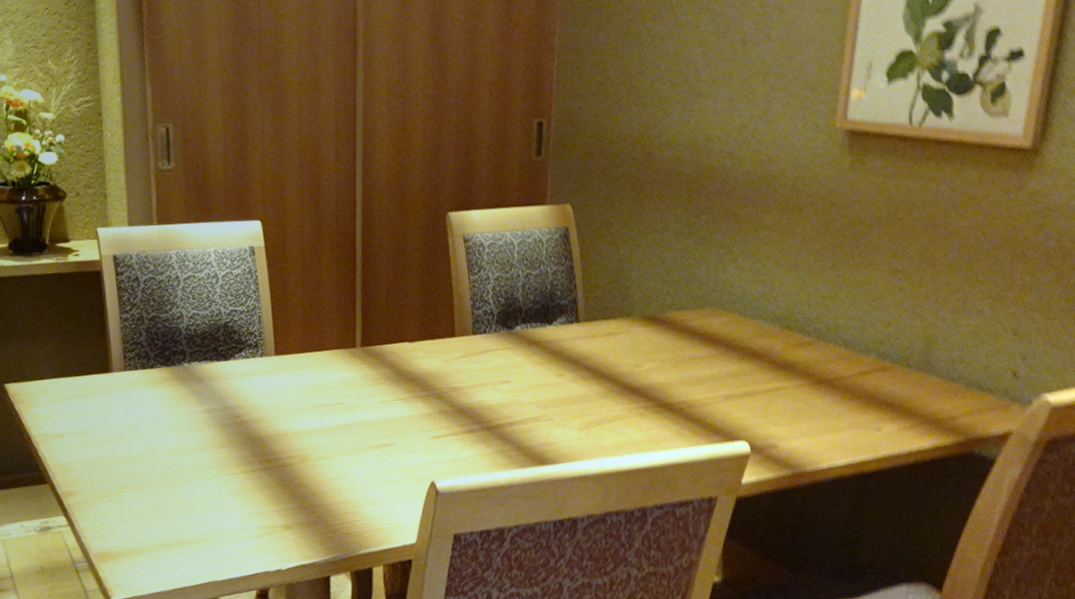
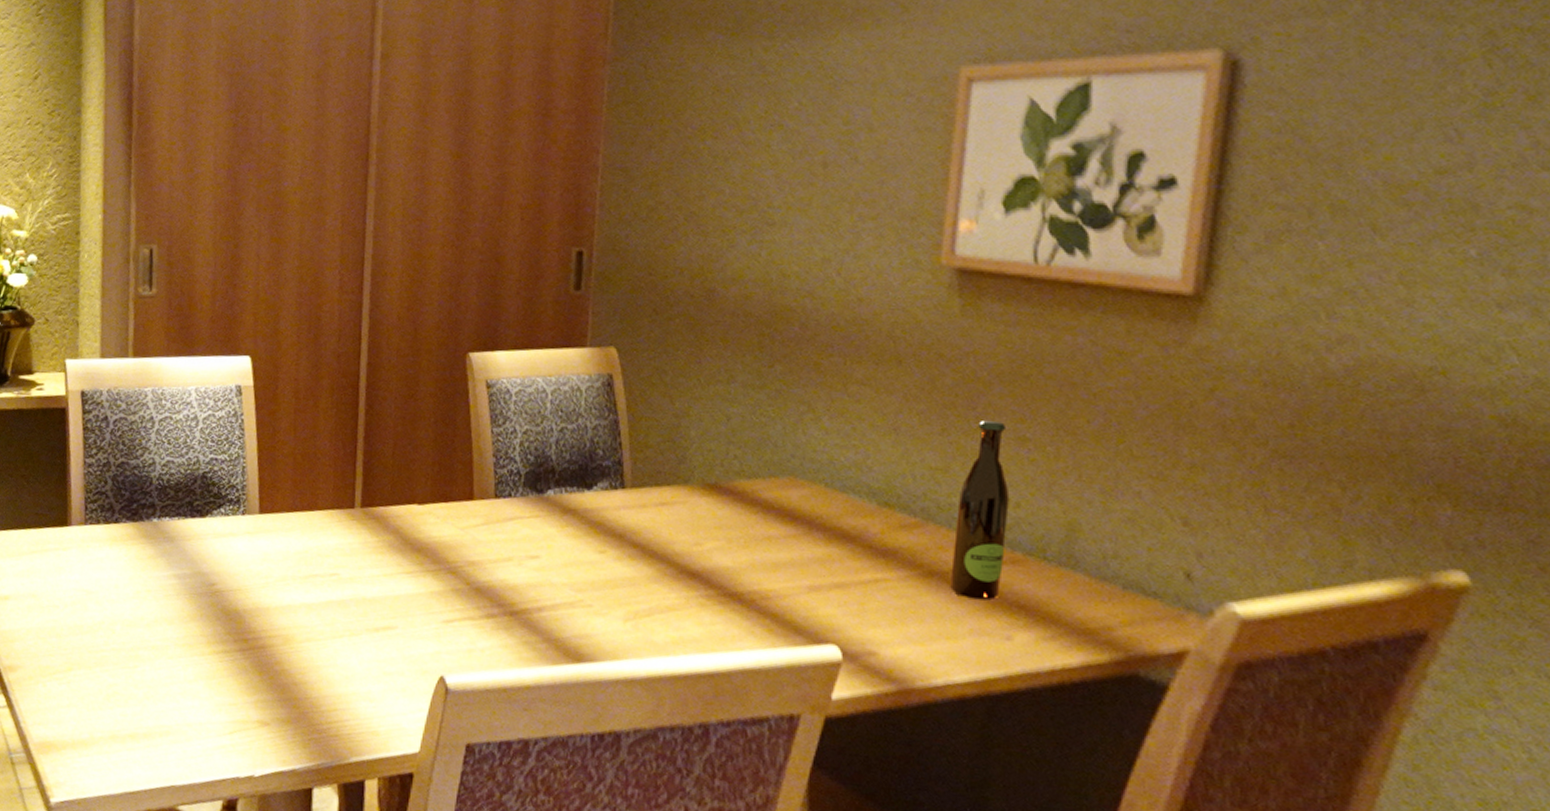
bottle: none [835,256,883,401] -> present [950,419,1010,600]

